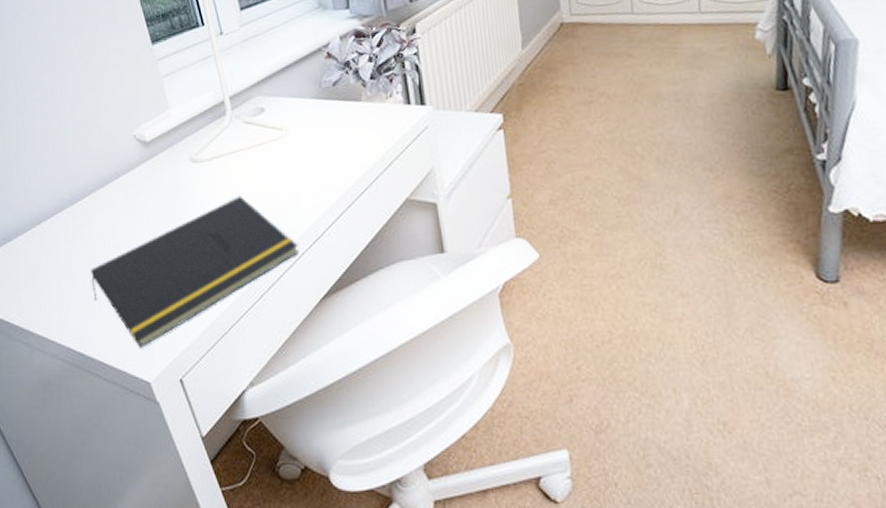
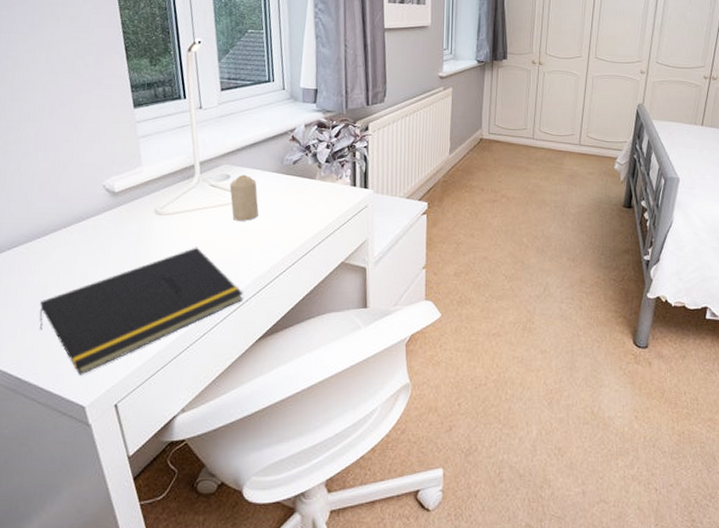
candle: none [265,105,302,161] -> present [229,174,259,221]

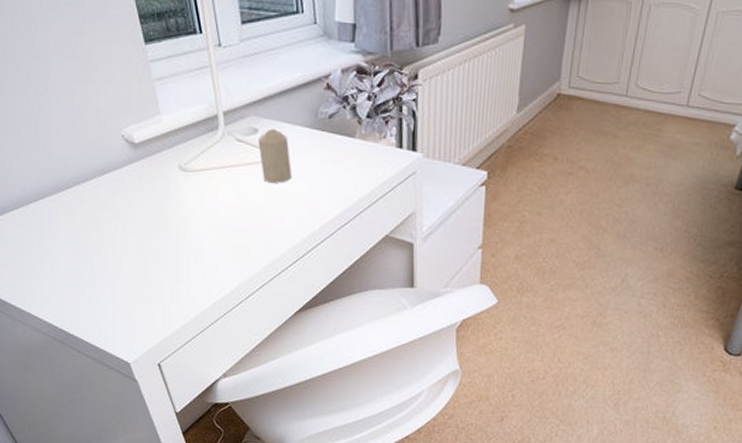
notepad: present [39,247,243,375] -> none [74,209,279,333]

